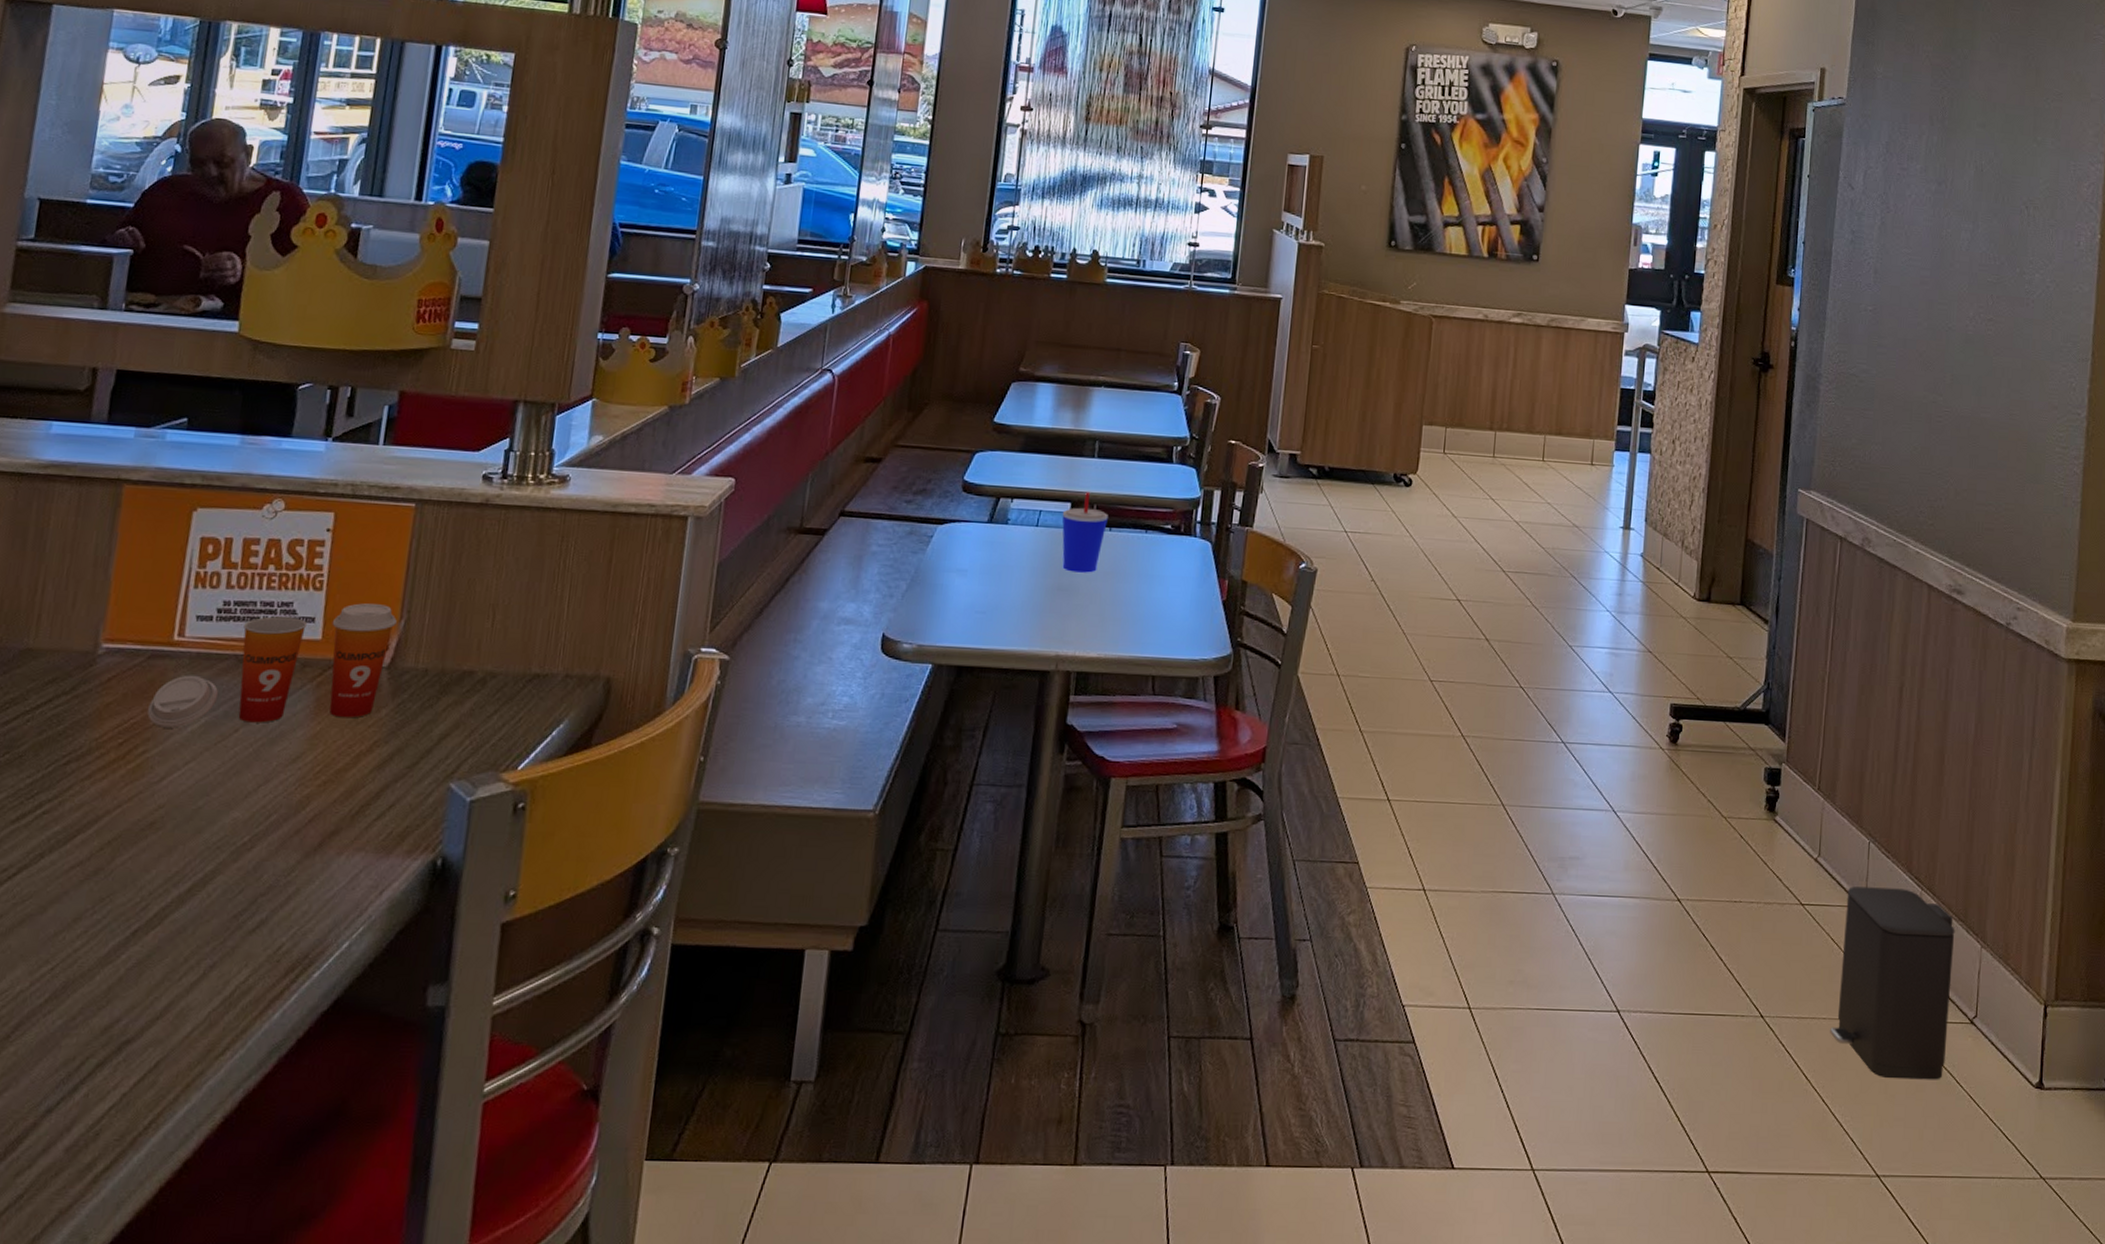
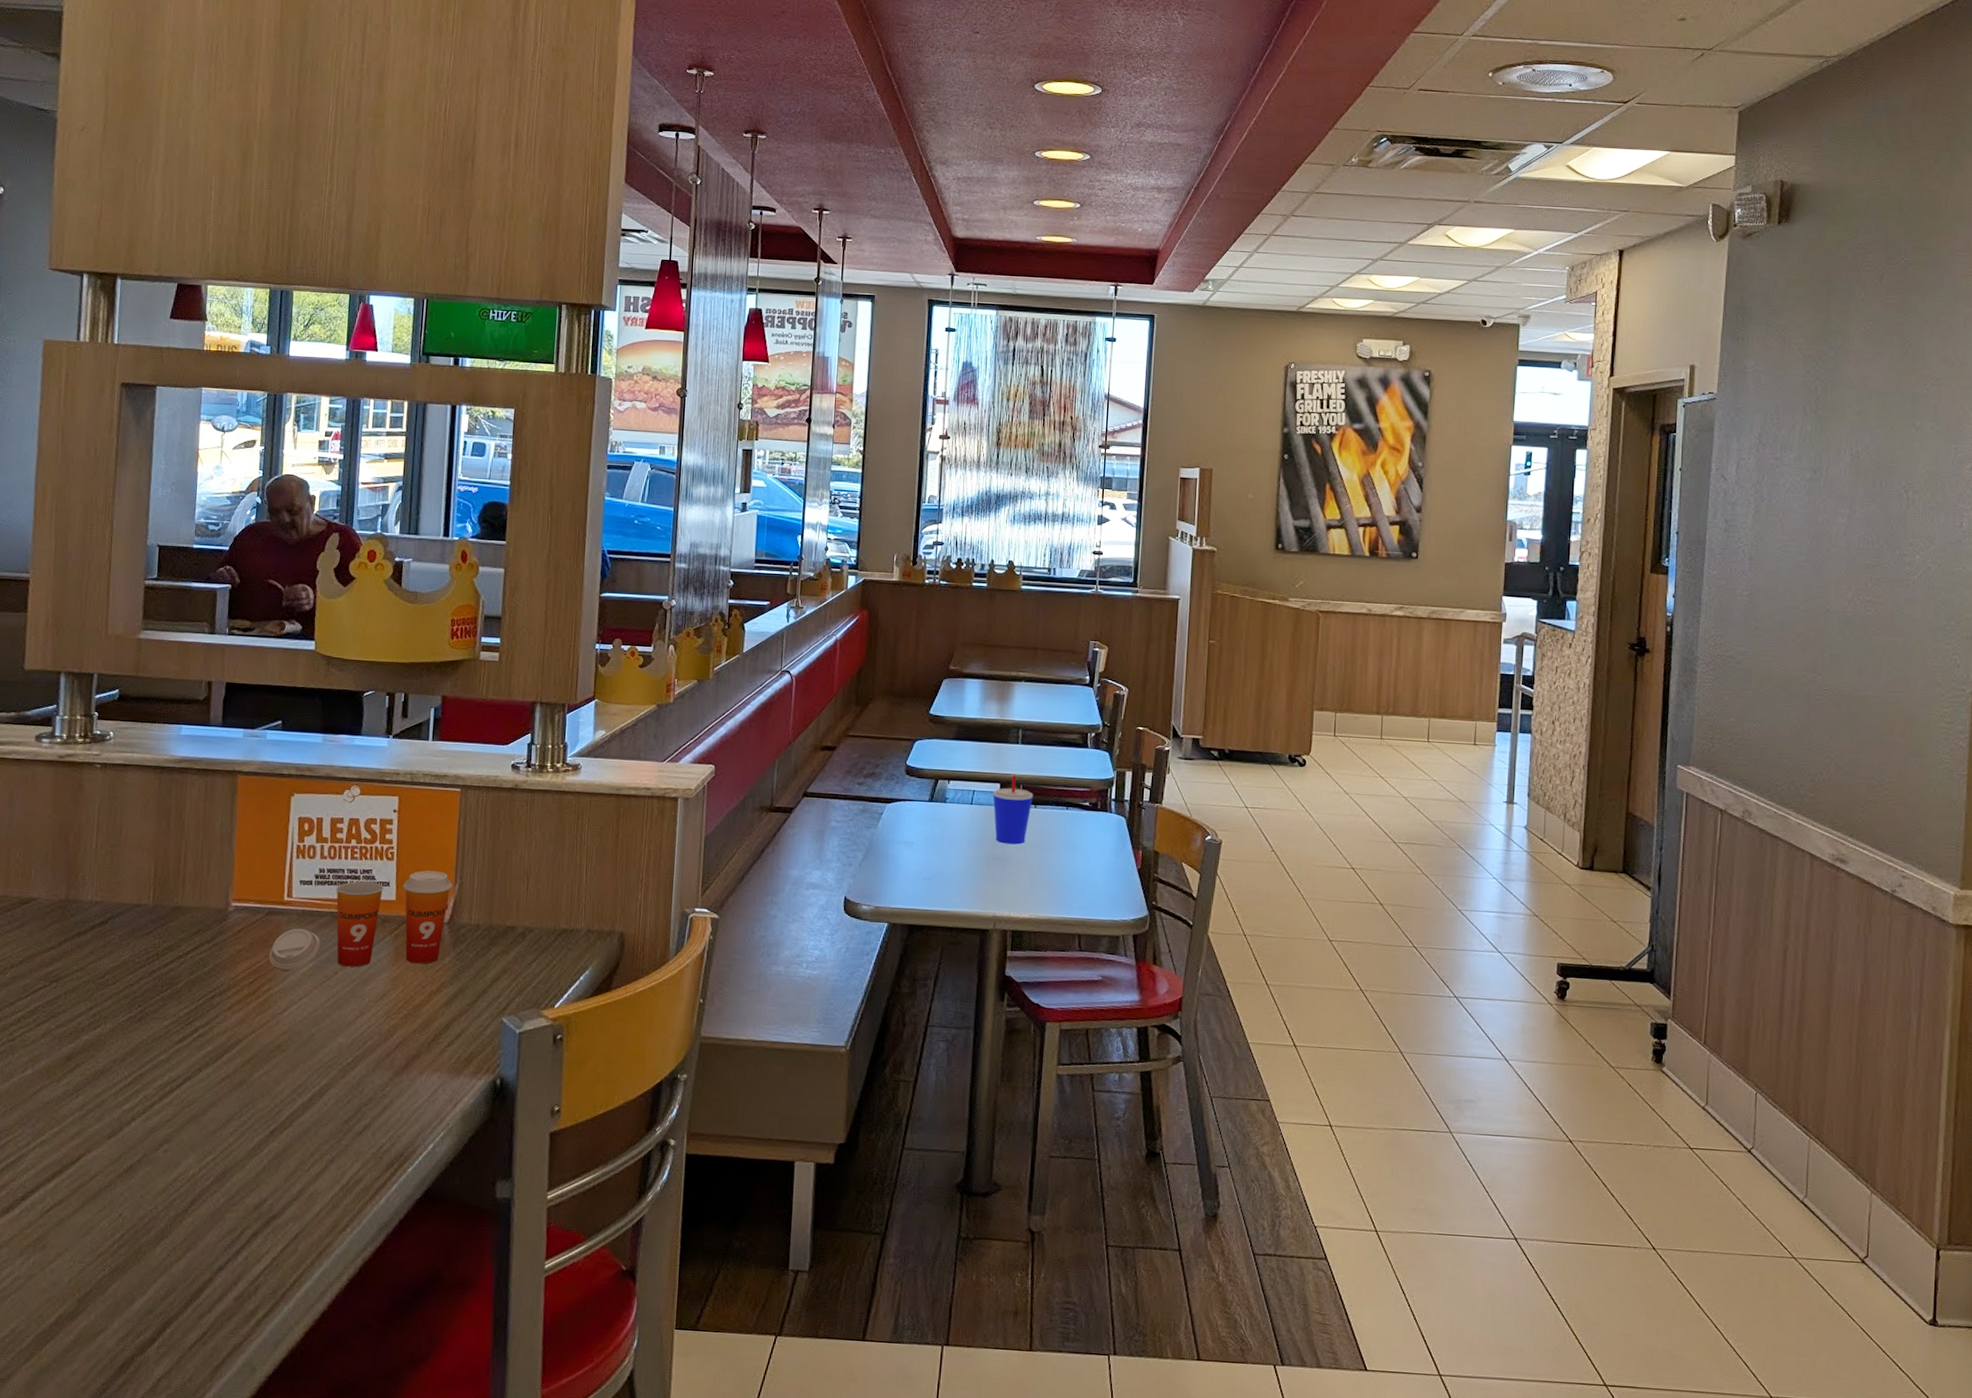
pedal bin: present [1830,886,1955,1080] -> none [1721,1133,1845,1313]

